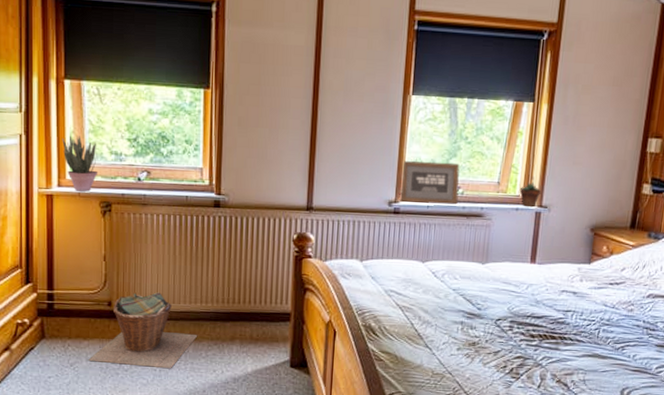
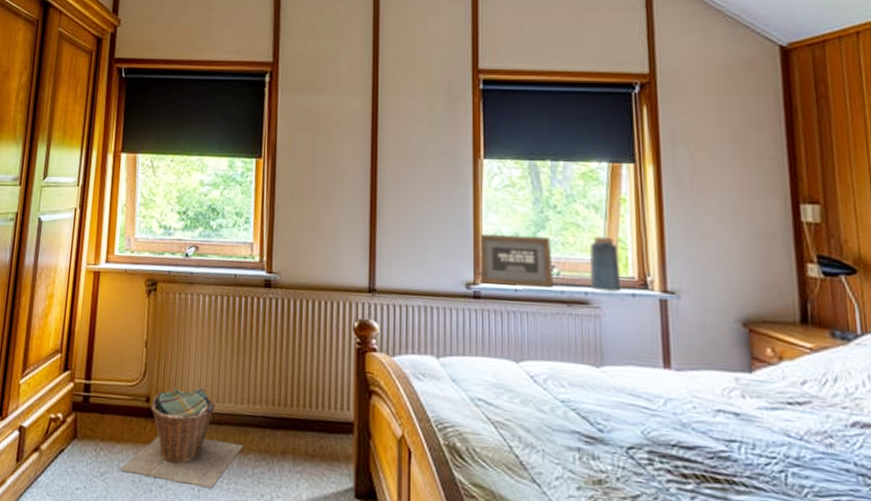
potted plant: present [62,135,98,193] -> none [114,208,147,269]
vase: none [485,162,512,207] -> present [588,236,622,293]
succulent plant: present [519,176,541,208] -> none [633,253,662,294]

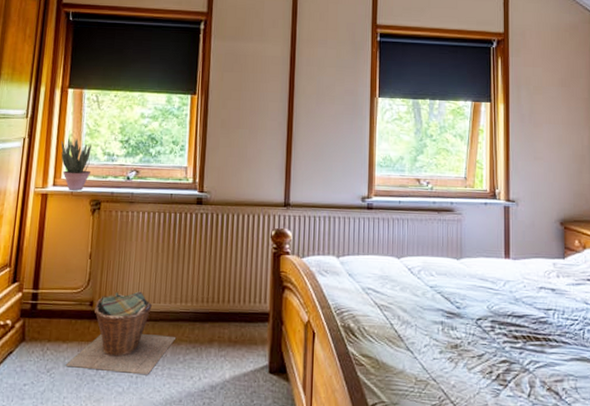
potted plant: none [114,208,147,269] -> present [61,138,92,192]
picture frame: present [478,234,554,288] -> none [372,158,428,200]
vase: present [588,236,622,293] -> none [455,158,478,202]

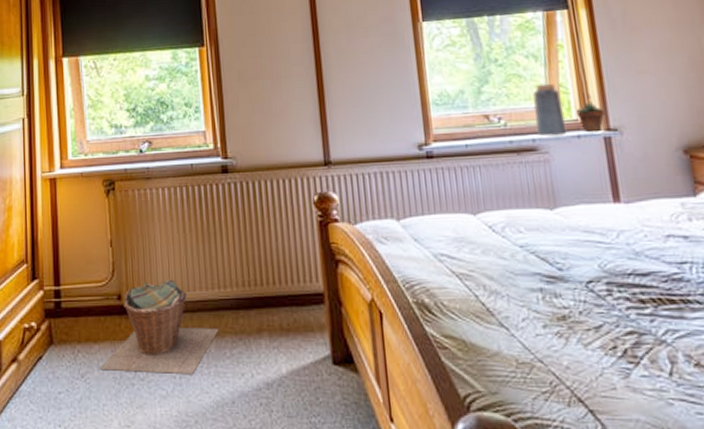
potted plant: present [61,138,92,192] -> none [62,112,100,172]
vase: none [455,158,478,202] -> present [532,83,567,137]
succulent plant: none [486,171,506,202] -> present [576,94,604,133]

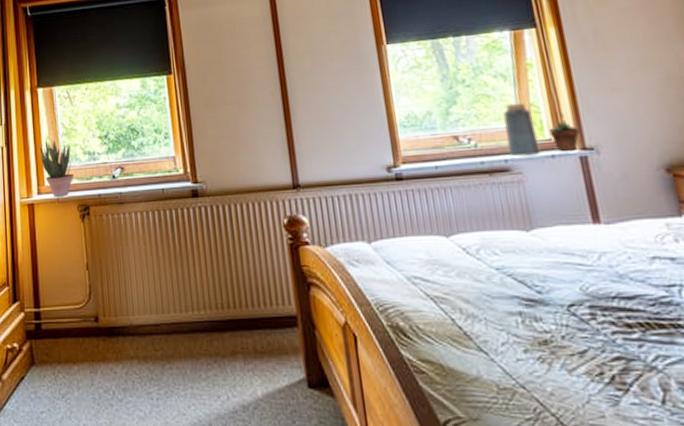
potted plant: none [62,112,100,172] -> present [39,140,74,198]
laundry basket: present [100,279,219,375] -> none [79,301,194,397]

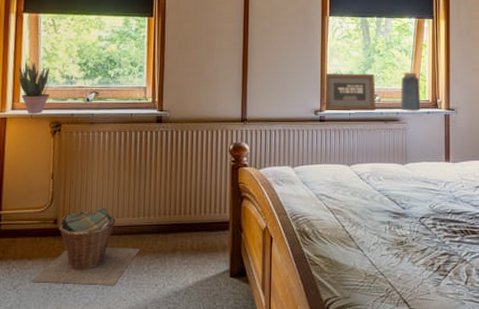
laundry basket: none [79,301,194,397] -> present [31,207,141,286]
picture frame: none [392,111,473,167] -> present [324,73,376,111]
succulent plant: present [548,113,579,153] -> none [429,83,447,111]

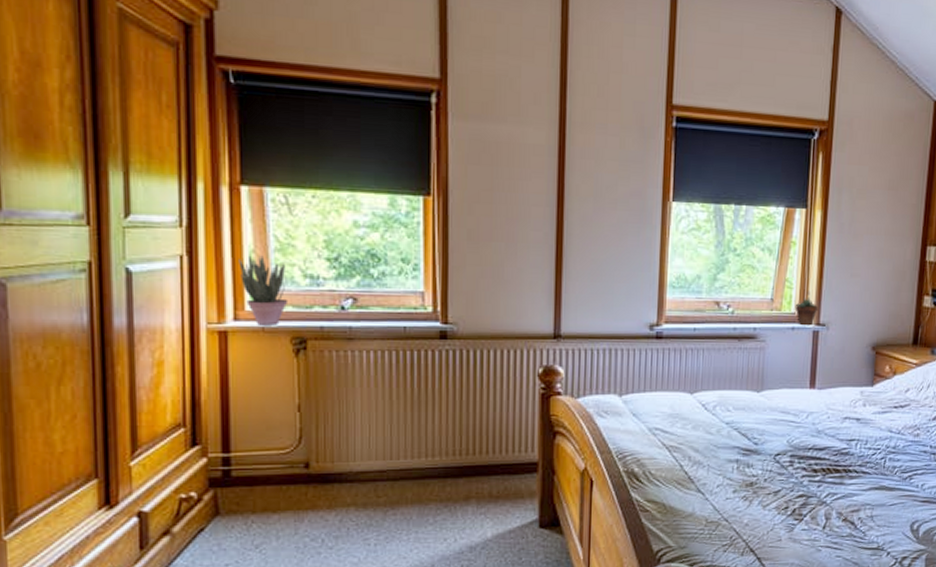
laundry basket: present [31,207,141,286] -> none [279,447,423,542]
picture frame: present [324,73,376,111] -> none [663,277,729,326]
vase: present [400,72,421,111] -> none [758,277,786,327]
succulent plant: none [429,83,447,111] -> present [794,291,818,326]

